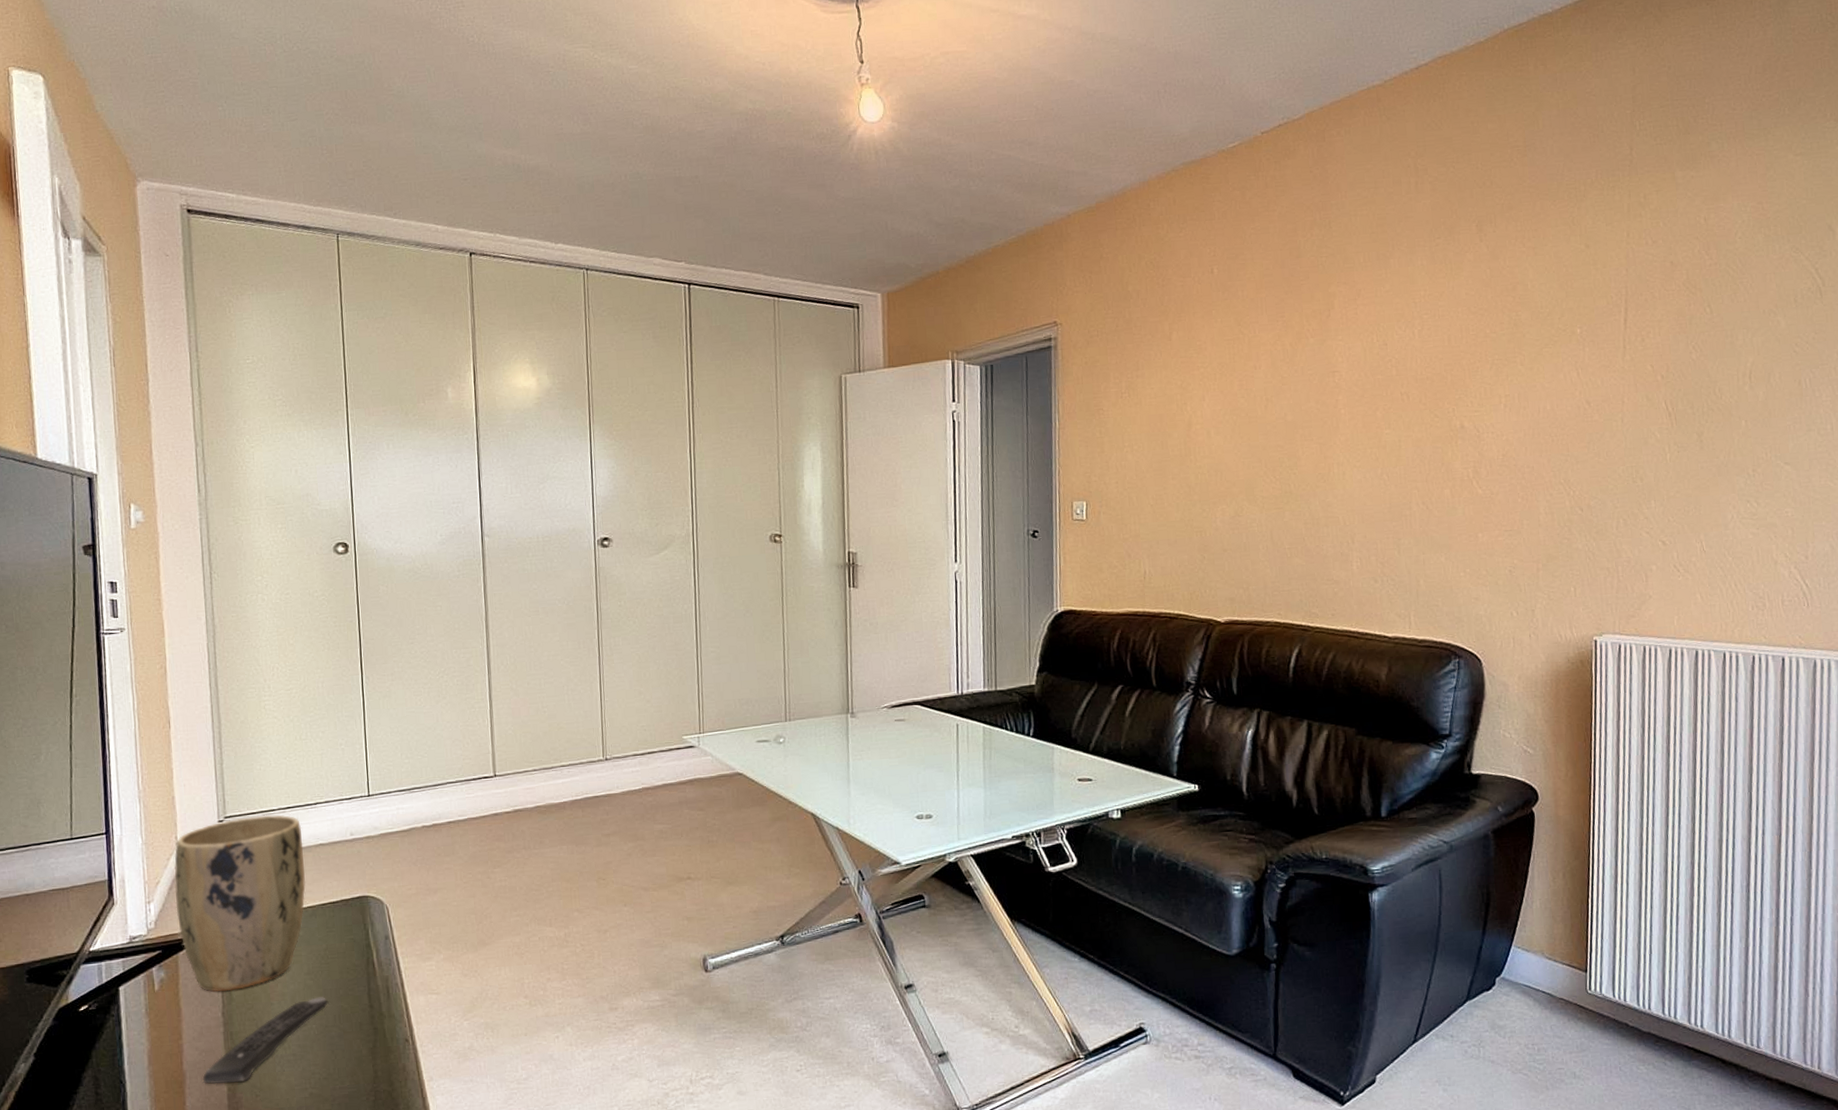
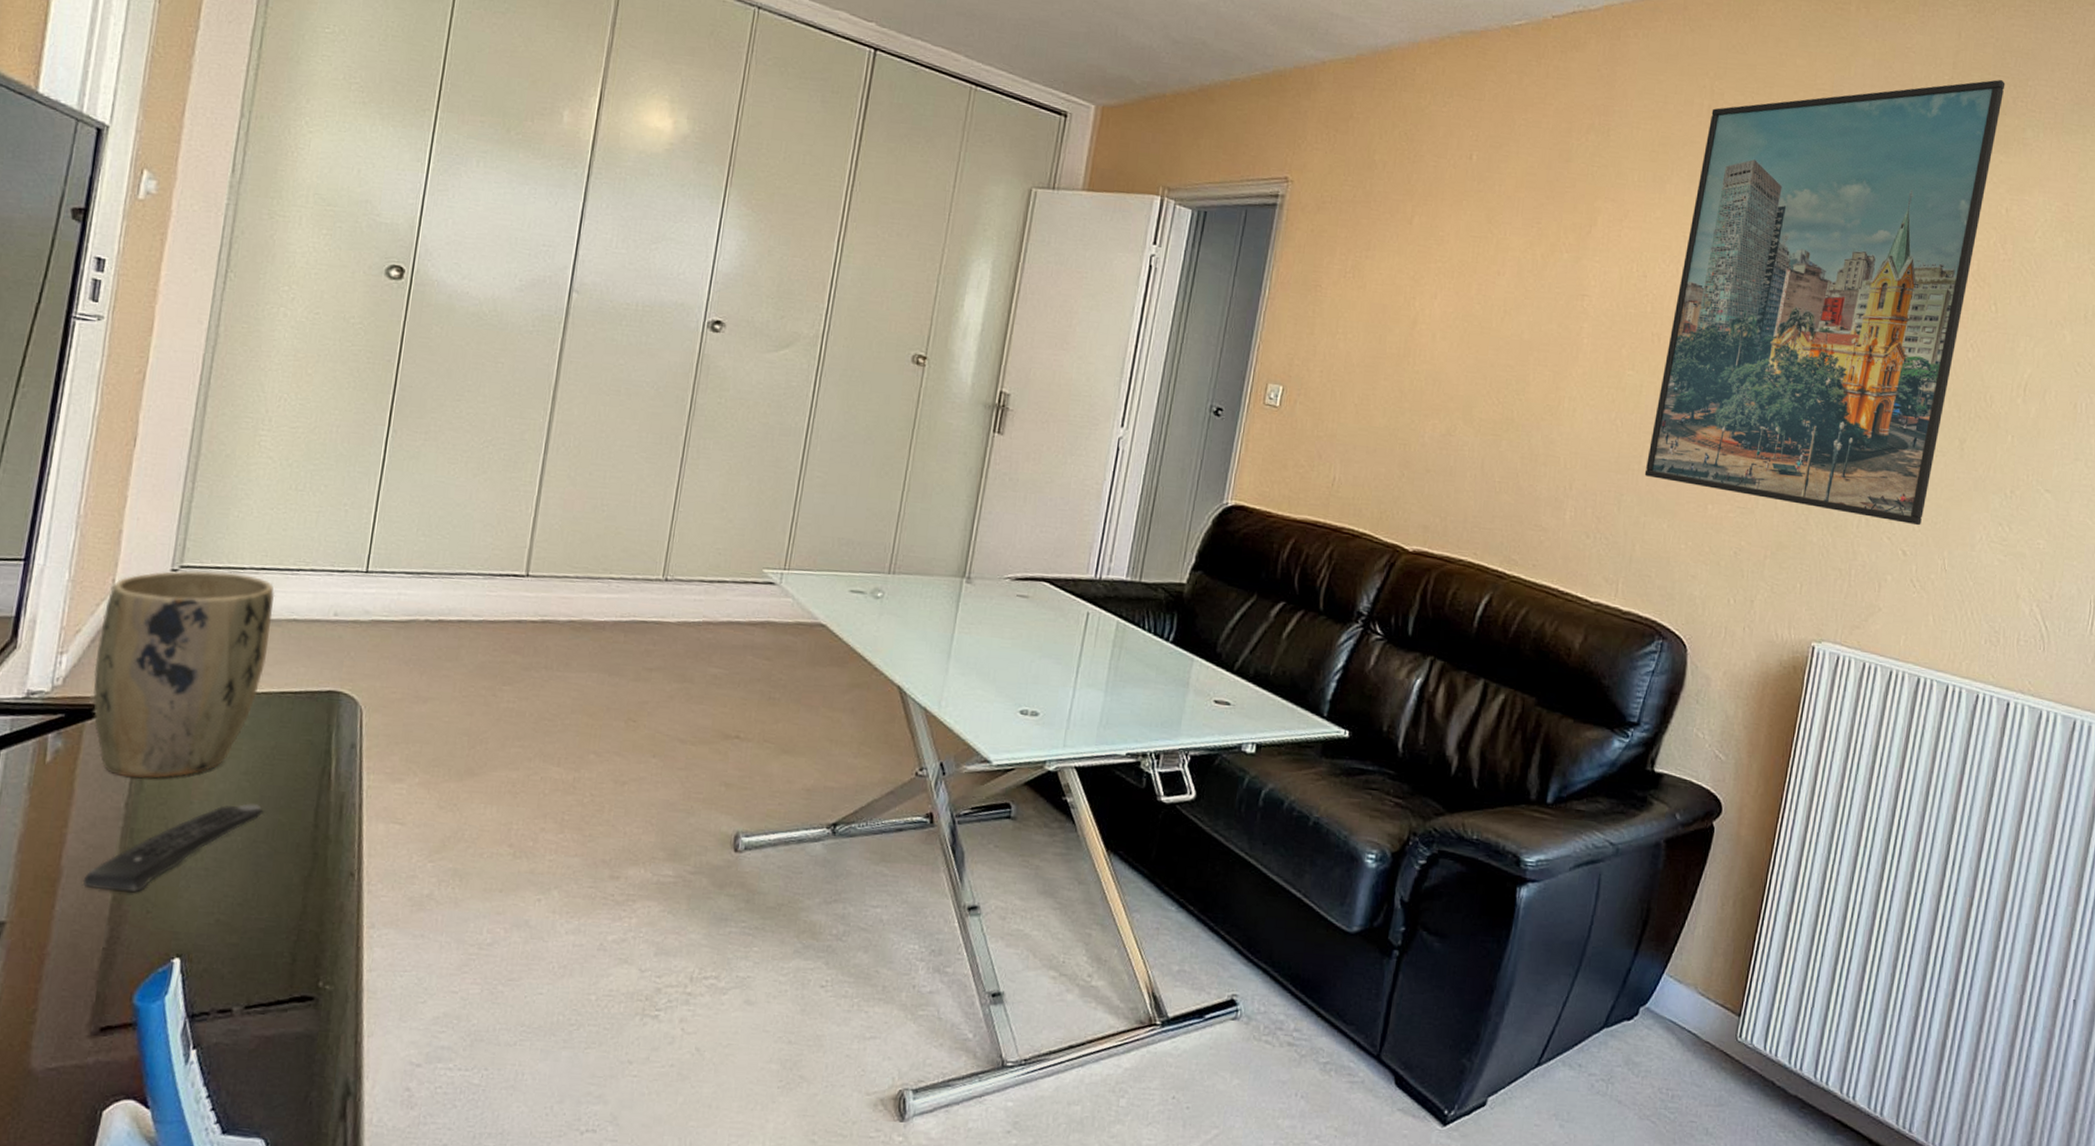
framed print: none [1416,103,1684,520] -> present [1644,80,2006,526]

